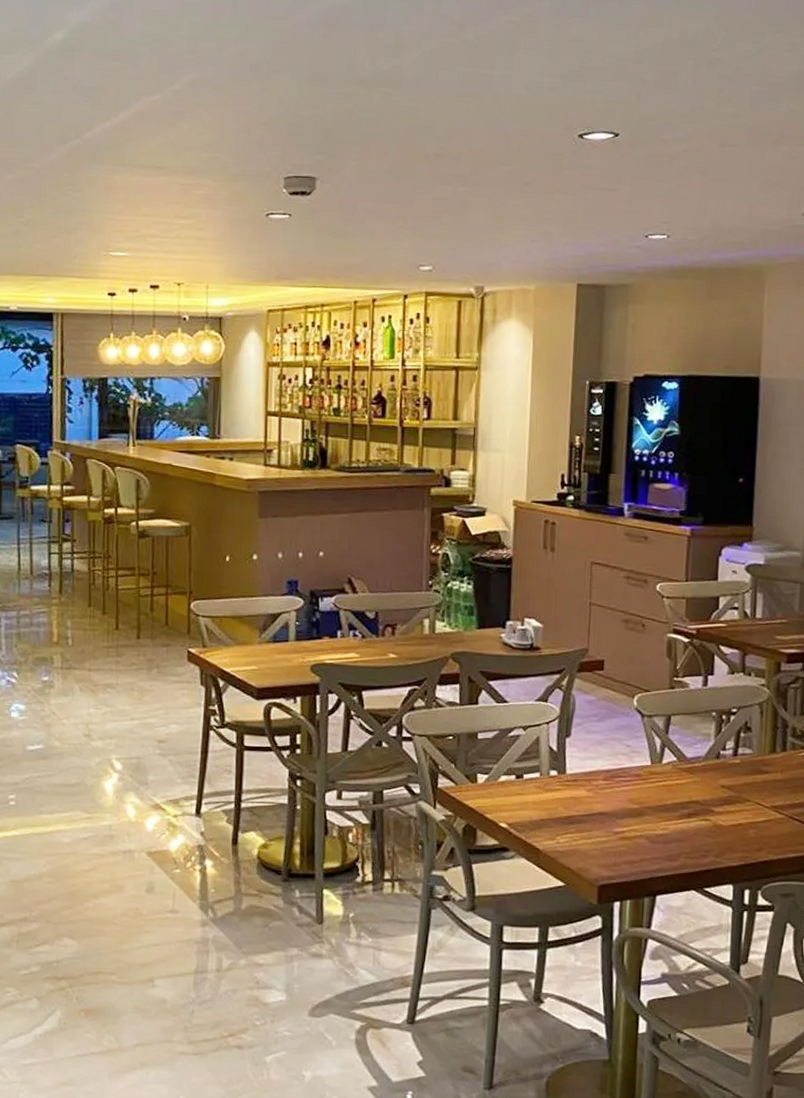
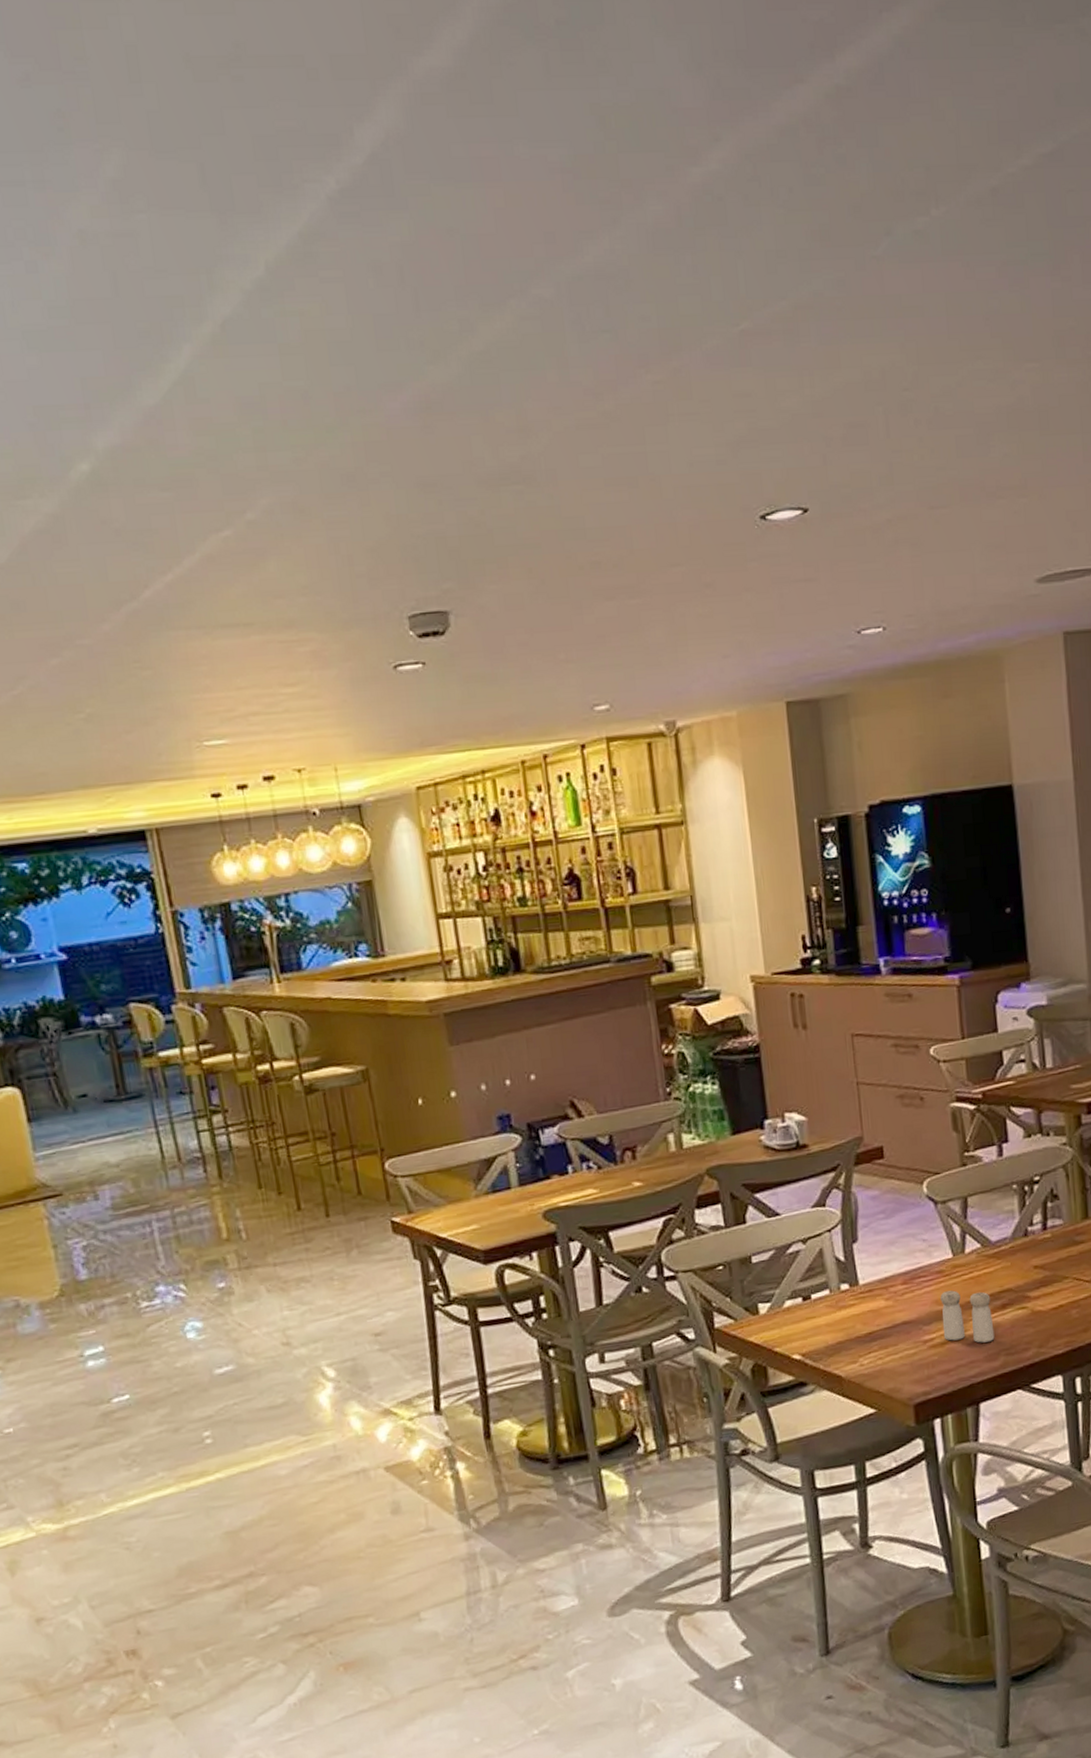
salt and pepper shaker: none [633,793,679,844] -> present [940,1290,995,1343]

